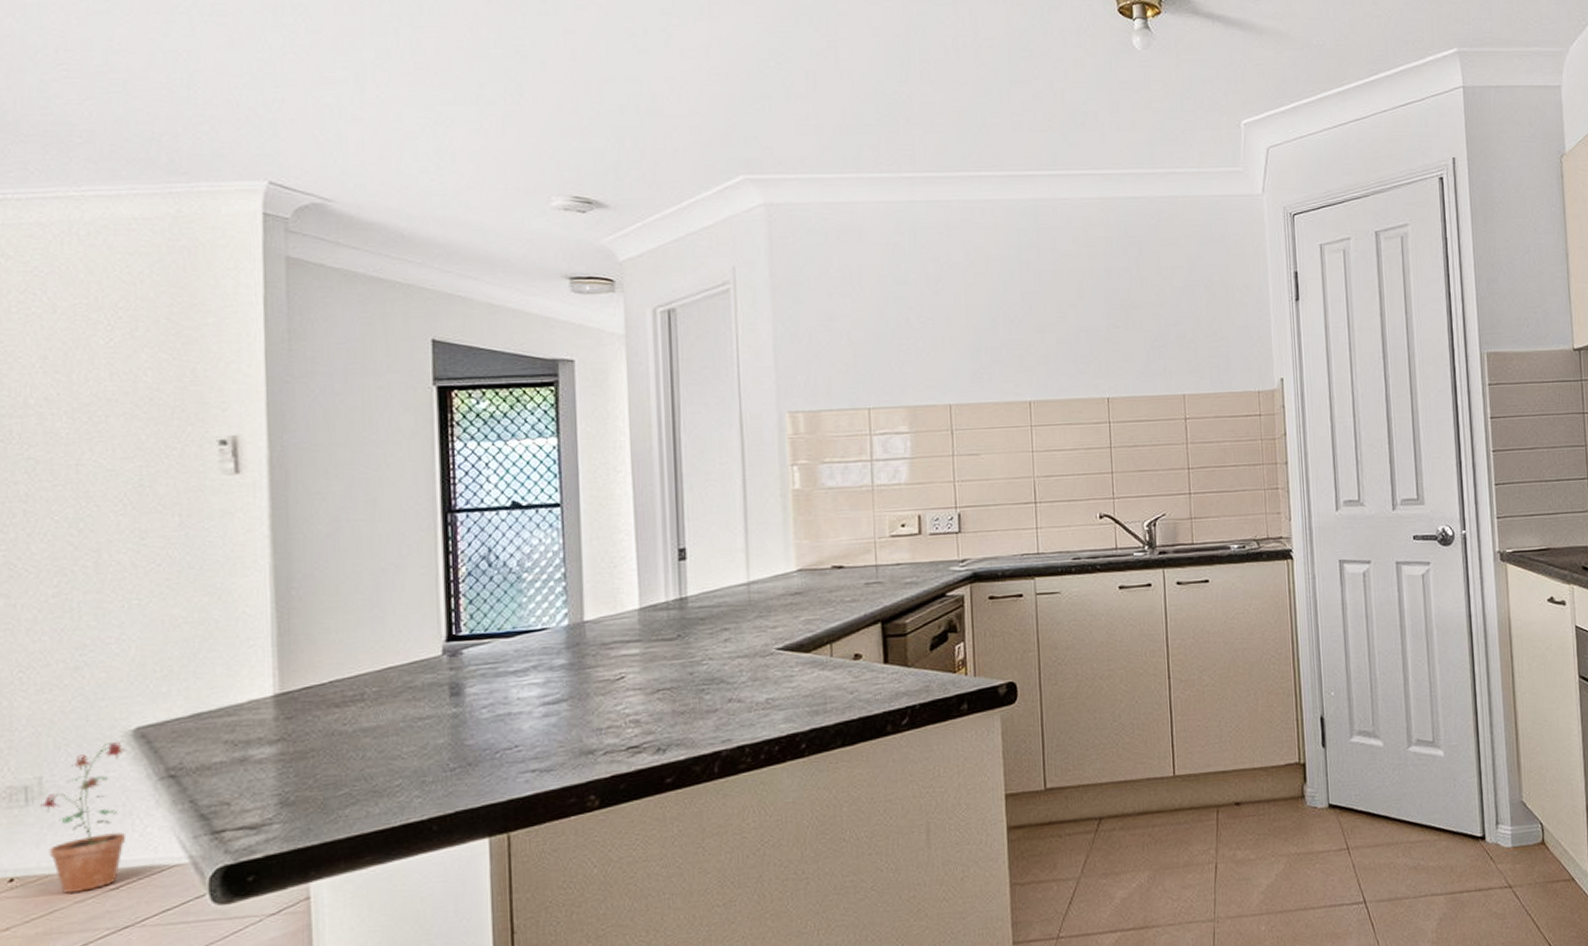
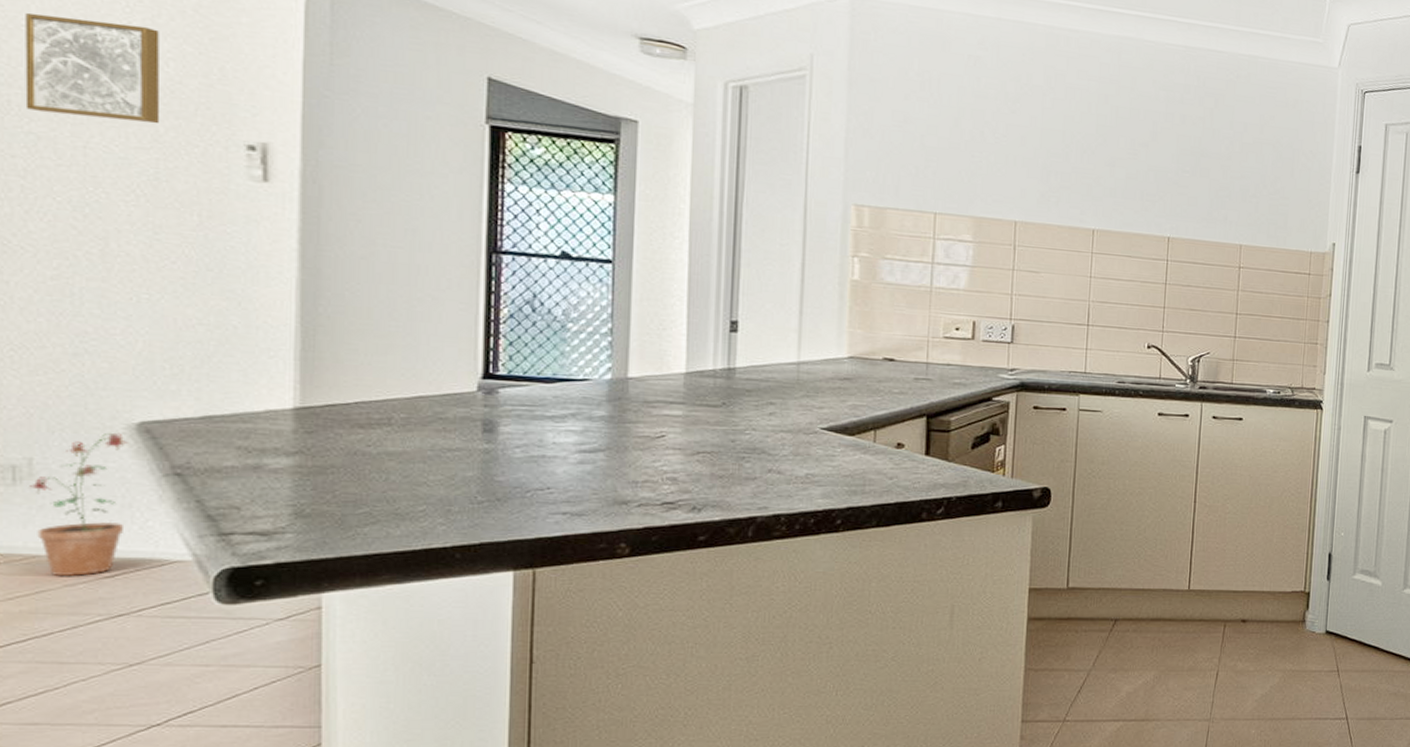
wall art: none [22,341,142,438] -> present [25,13,161,124]

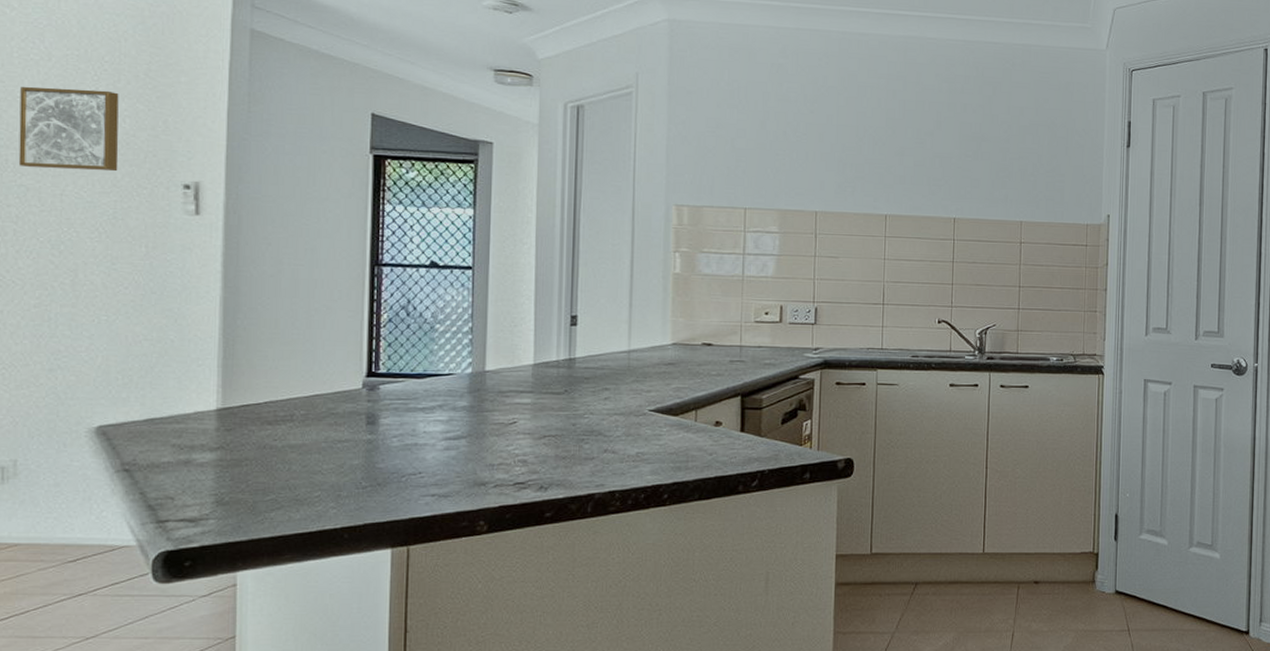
potted plant: present [30,432,128,576] -> none [14,436,89,561]

